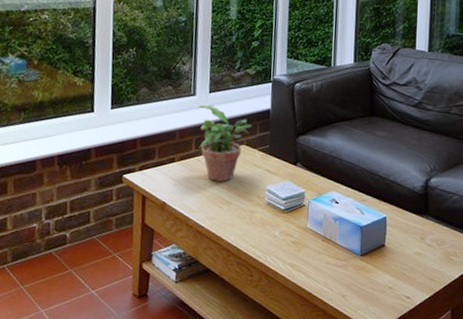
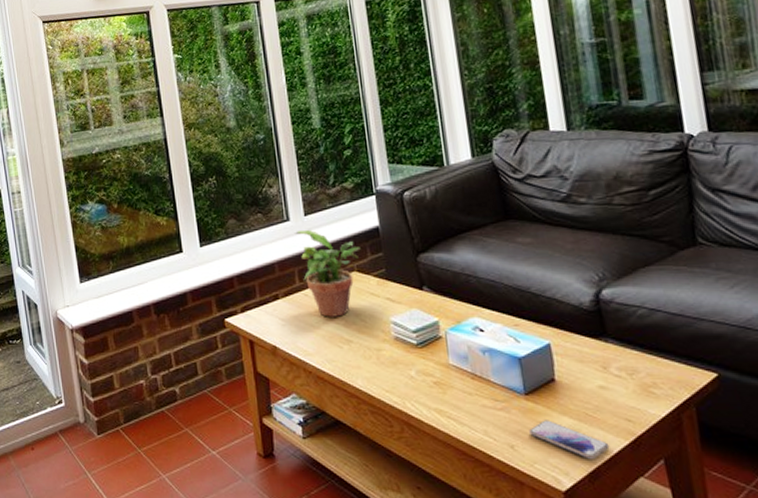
smartphone: none [359,276,415,309] -> present [529,420,610,460]

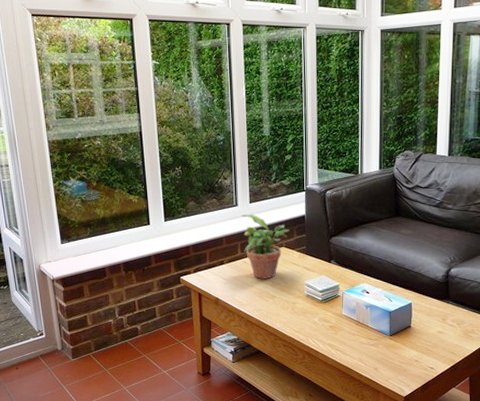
smartphone: present [529,420,610,460] -> none [389,352,438,378]

